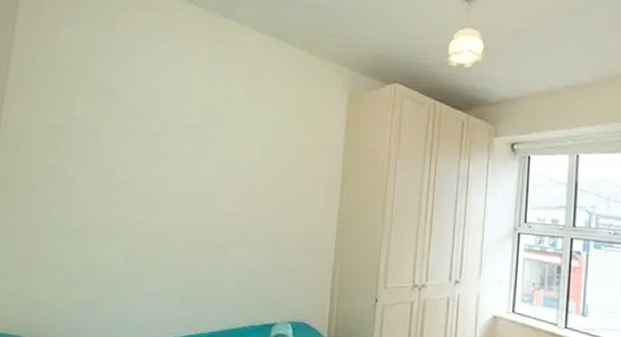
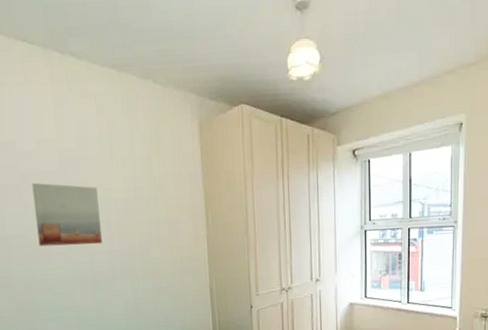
wall art: none [163,133,234,205] -> present [32,182,102,247]

